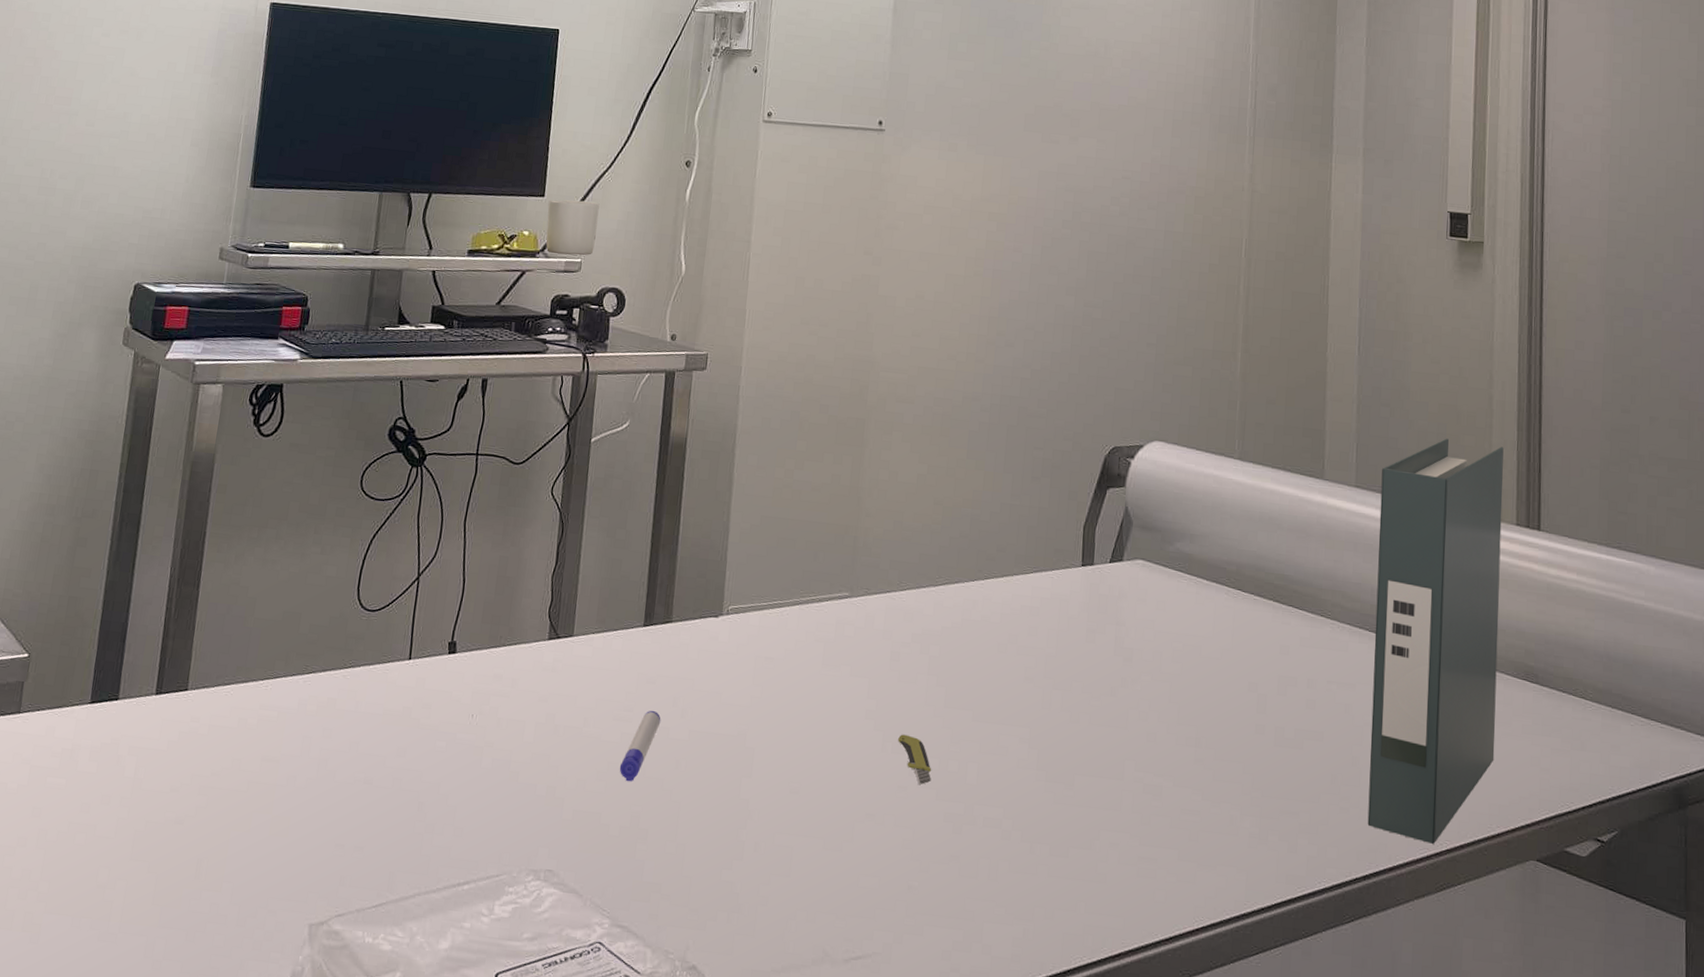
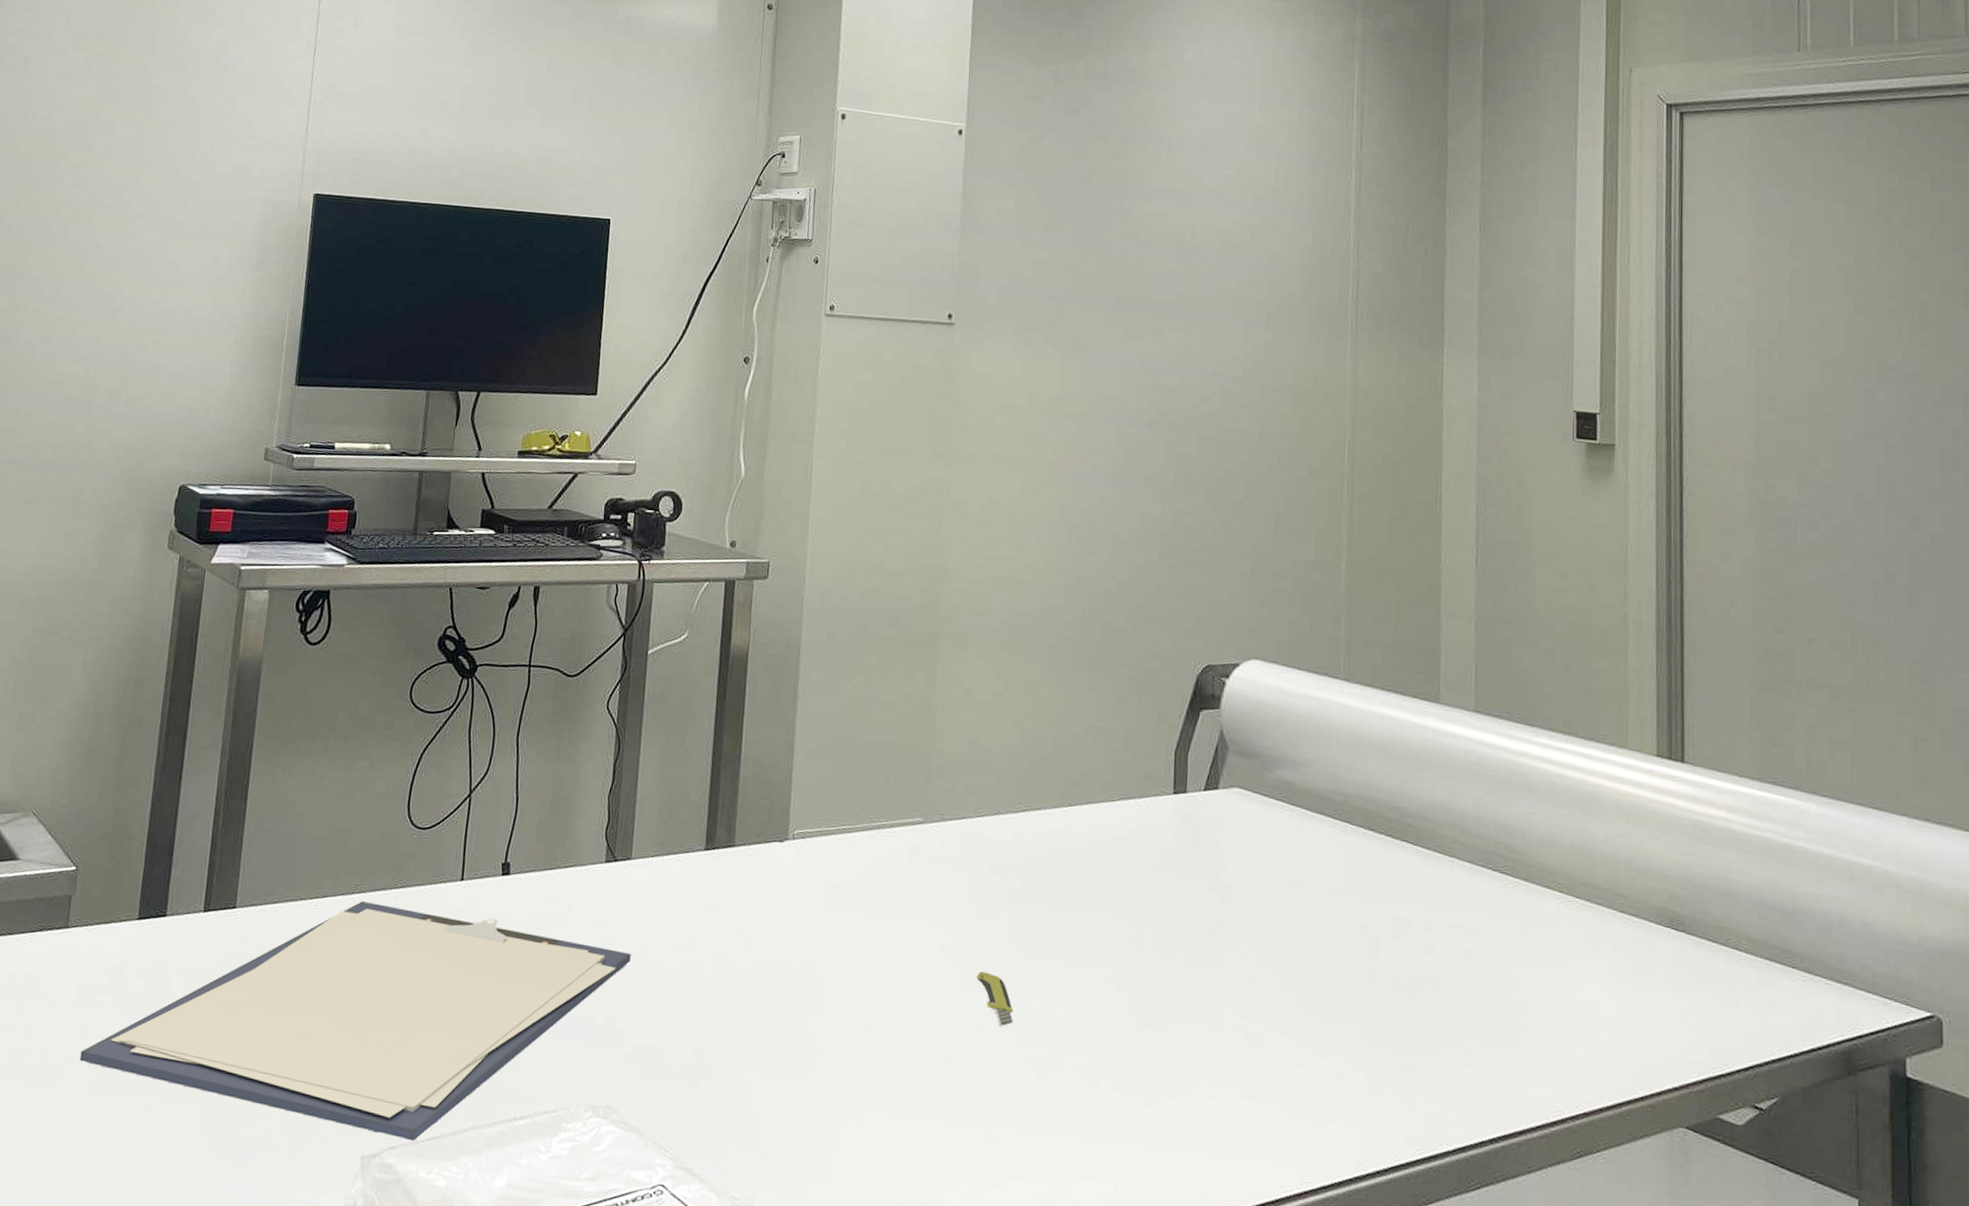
notepad: none [31,681,572,909] -> present [79,901,631,1141]
mug: present [545,199,600,256] -> none [598,398,654,457]
marker pen: present [619,710,661,782] -> none [681,939,725,1016]
binder: present [1367,438,1504,844] -> none [1494,659,1641,1106]

